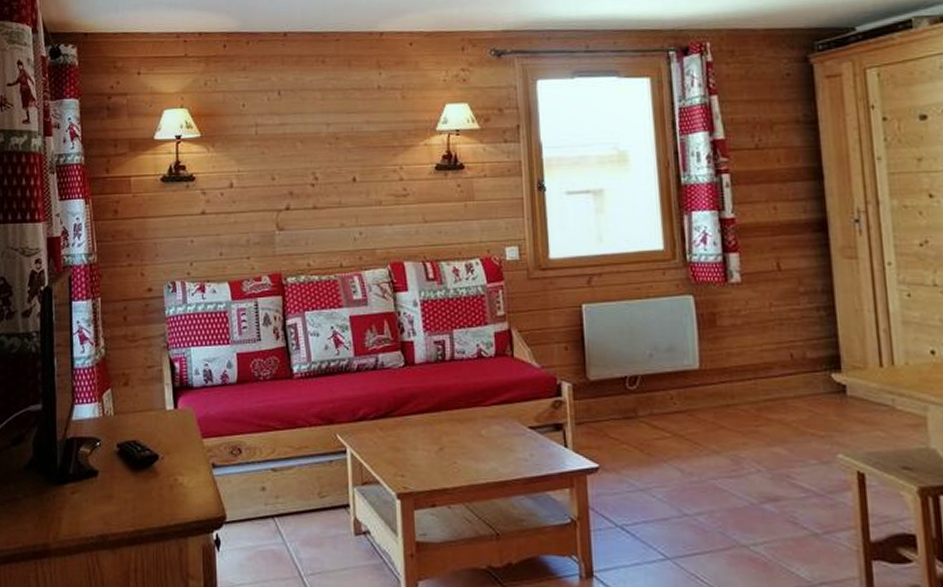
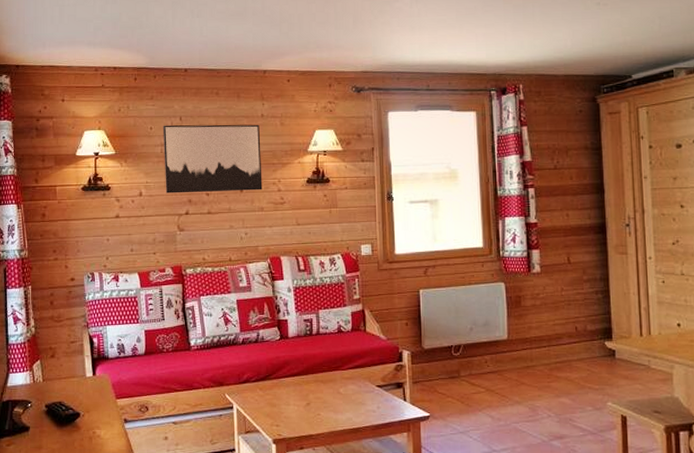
wall art: none [257,98,380,185] -> present [163,124,263,194]

